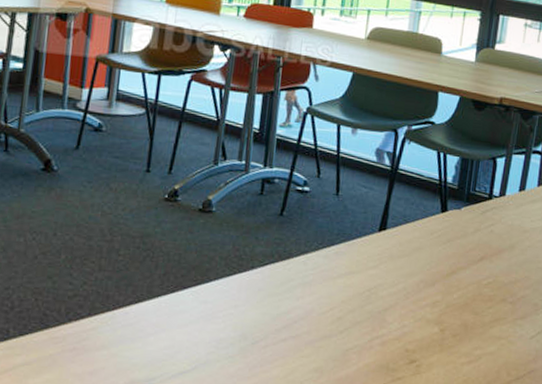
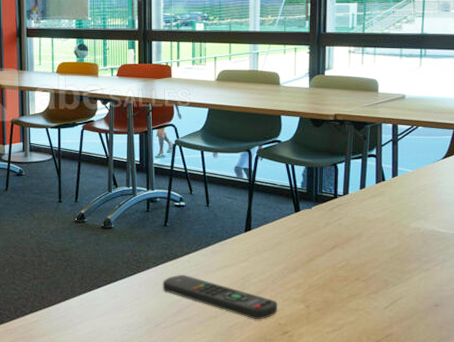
remote control: none [267,279,408,343] -> present [162,275,278,319]

